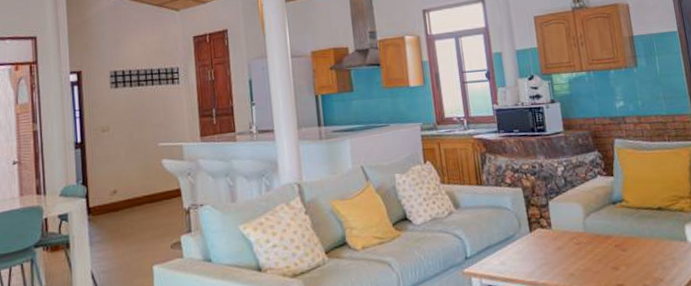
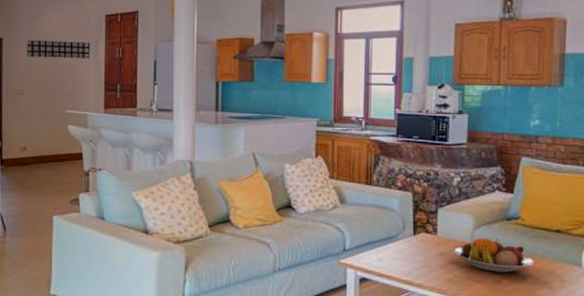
fruit bowl: none [568,223,645,260] -> present [452,237,535,273]

